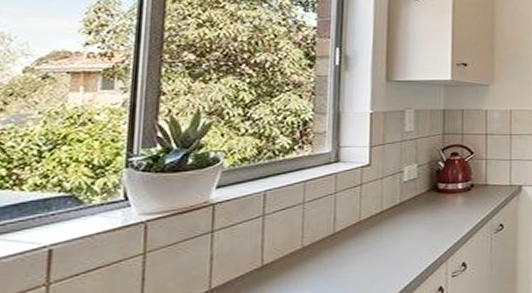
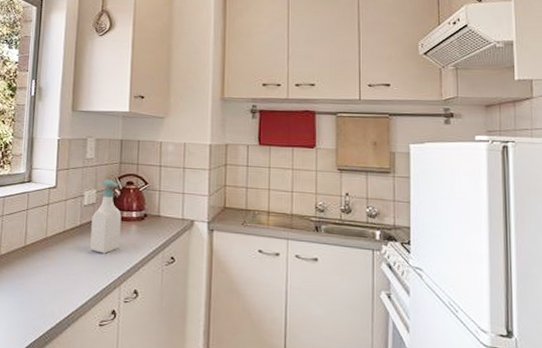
soap bottle: none [412,152,447,230] -> present [90,180,122,254]

